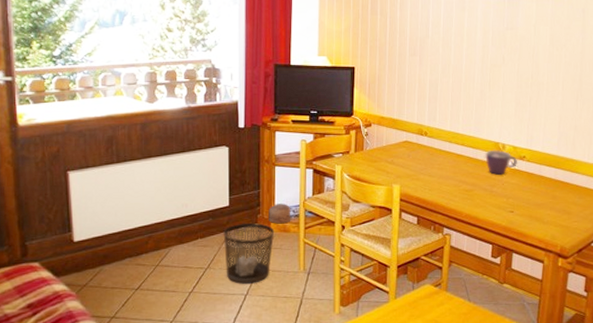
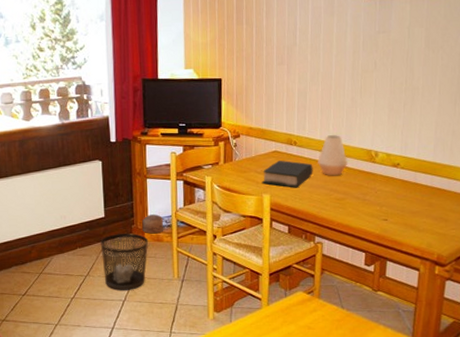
book: none [392,151,443,179] -> present [262,160,313,188]
vase: none [447,127,476,167] -> present [318,135,348,176]
cup: present [485,149,517,176] -> none [357,157,391,184]

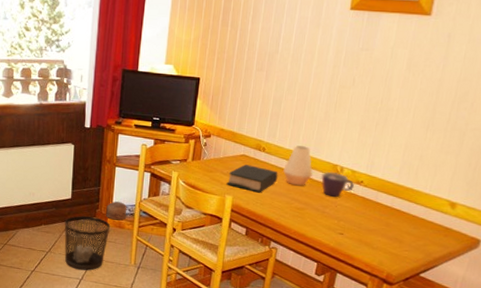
cup: none [357,157,391,184] -> present [321,171,354,198]

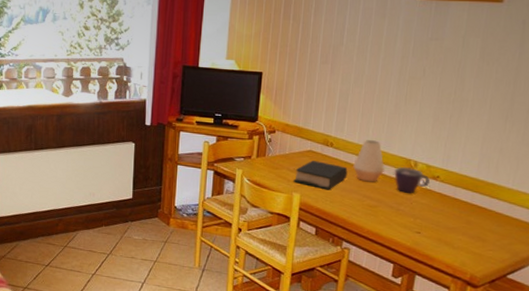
waste bin: present [64,216,111,270] -> none [125,216,173,273]
decorative box: present [106,201,127,220] -> none [168,201,190,221]

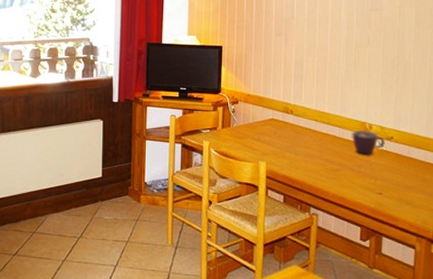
book: present [293,161,348,190] -> none [258,129,309,157]
vase: present [353,140,385,182] -> none [313,106,342,146]

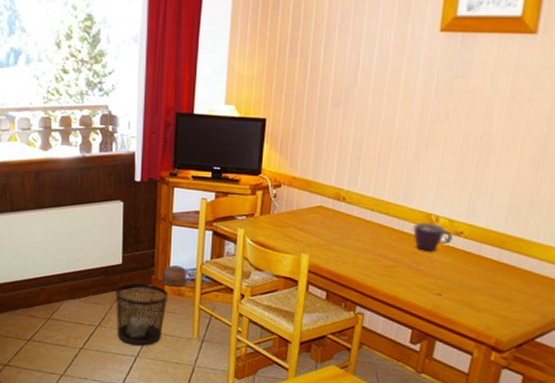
waste bin: none [95,195,144,255] -> present [115,283,169,346]
decorative box: none [139,177,160,197] -> present [163,265,187,287]

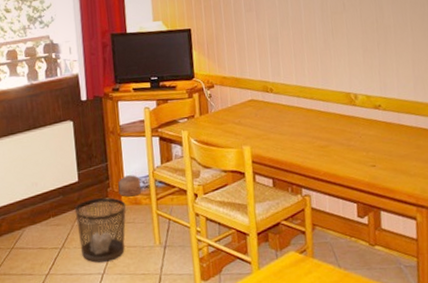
cup: present [413,221,452,253] -> none [337,100,373,128]

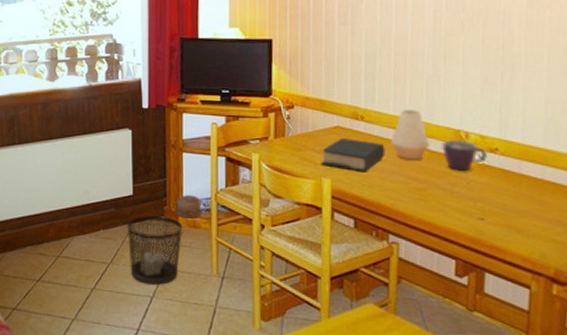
book: none [240,109,293,138] -> present [321,138,386,173]
vase: none [296,79,327,123] -> present [391,110,429,160]
cup: none [337,100,373,128] -> present [442,139,487,172]

